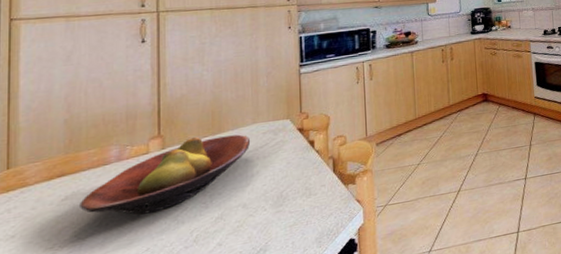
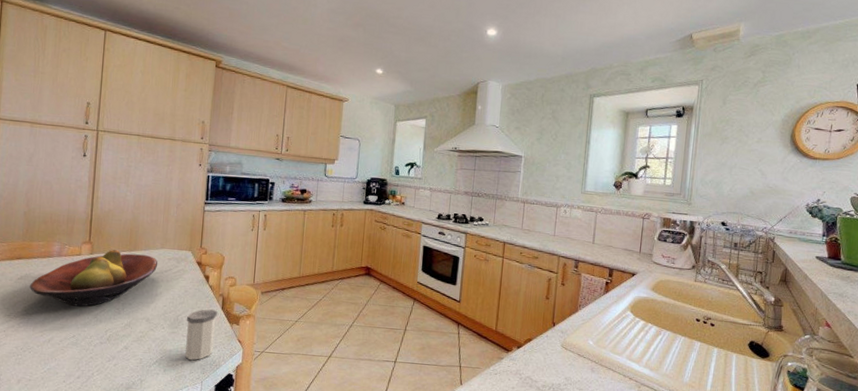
salt shaker: none [293,175,330,237] -> present [185,309,218,361]

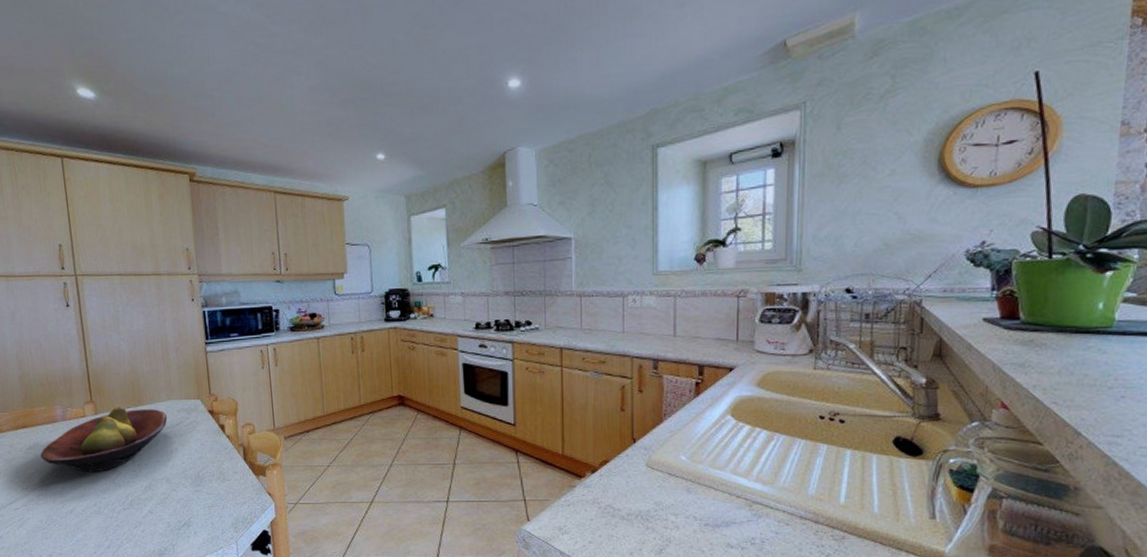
salt shaker: present [185,309,218,361] -> none [208,462,244,520]

